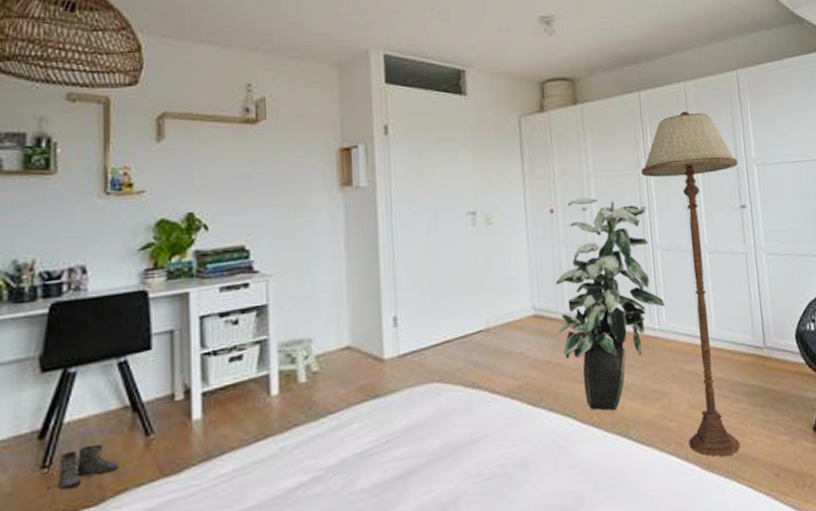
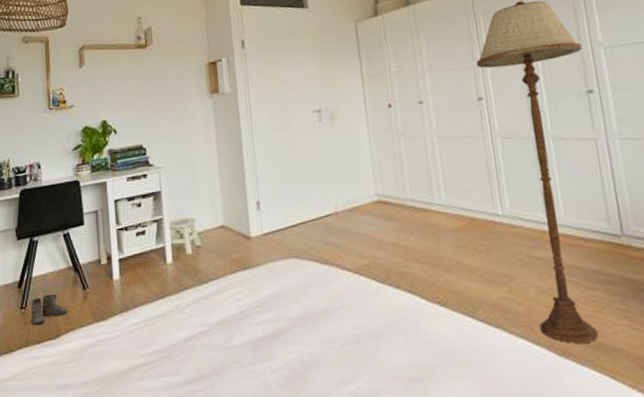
indoor plant: present [556,197,666,411] -> none [397,91,508,292]

